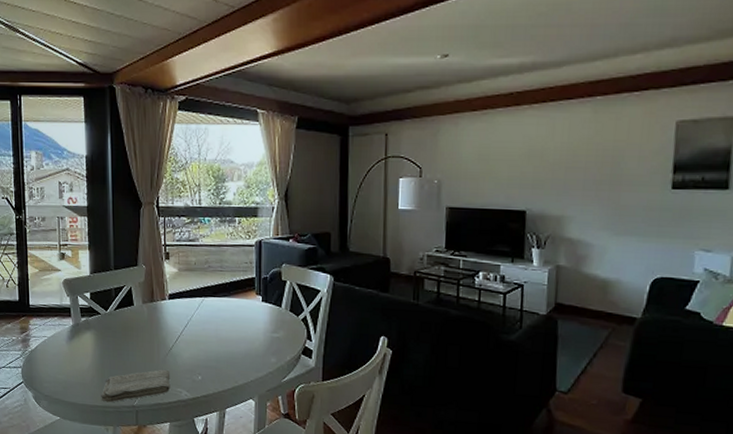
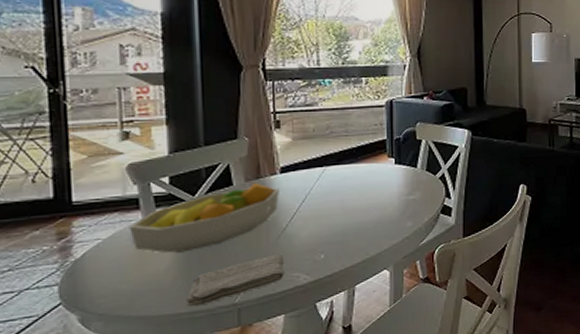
fruit bowl: none [64,306,169,356] -> present [129,183,281,253]

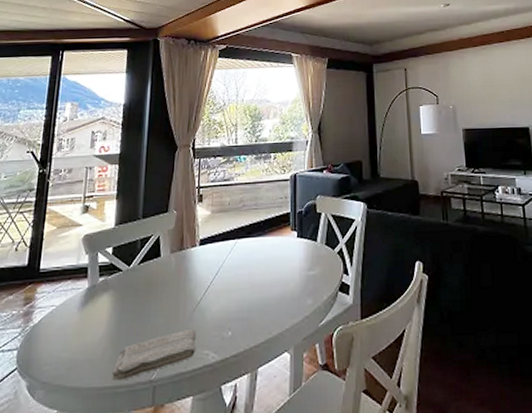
fruit bowl: present [129,183,281,253] -> none [77,255,199,323]

